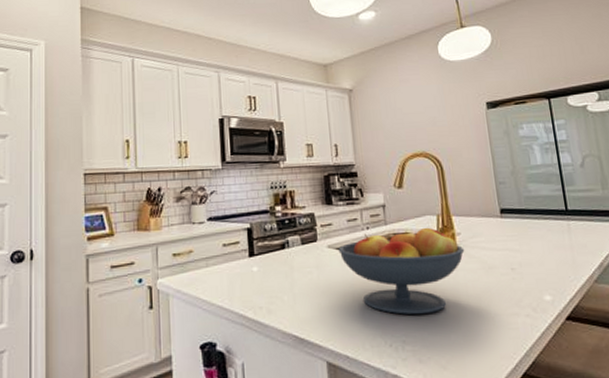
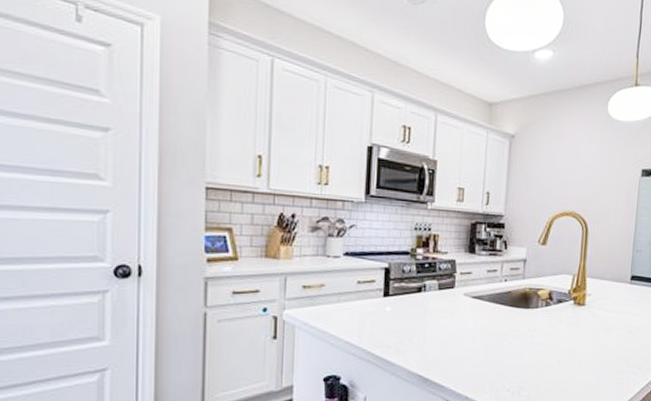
fruit bowl: present [338,227,465,315] -> none [474,285,592,365]

